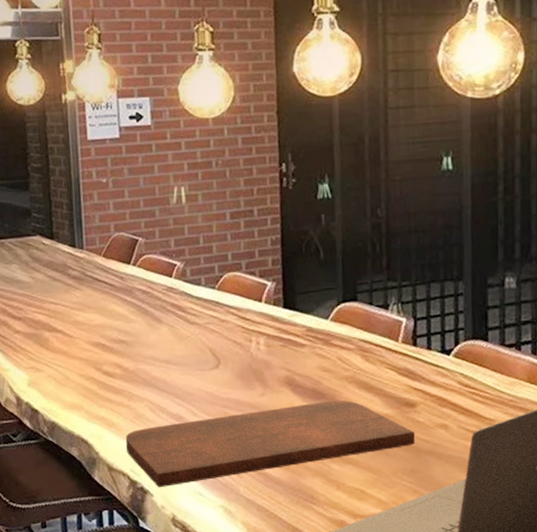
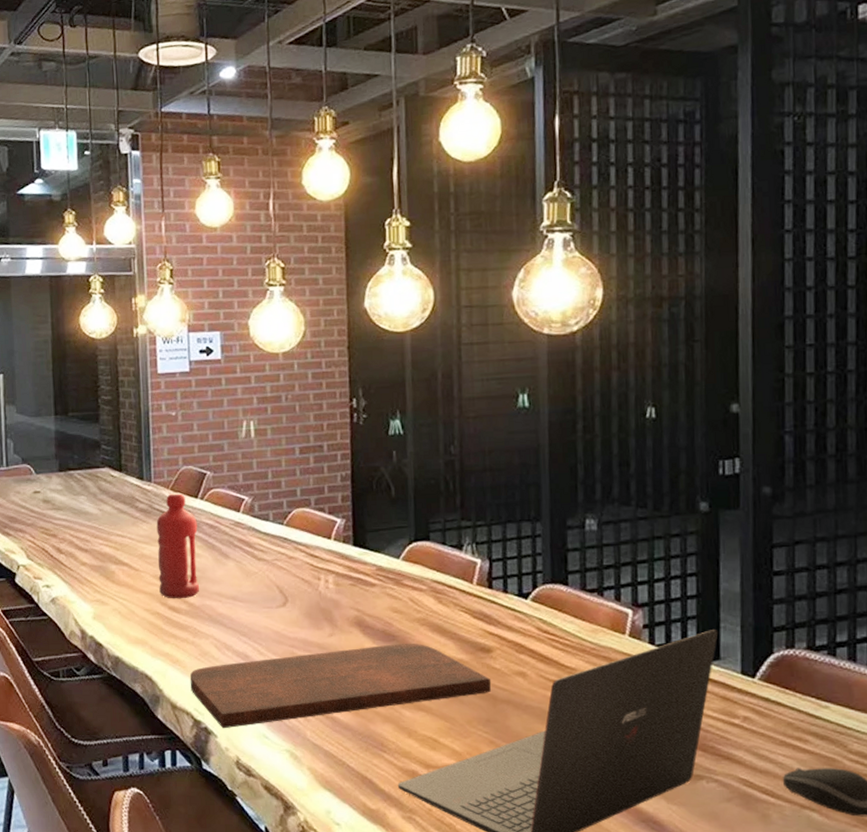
water bottle: none [89,259,134,364] -> present [156,492,200,599]

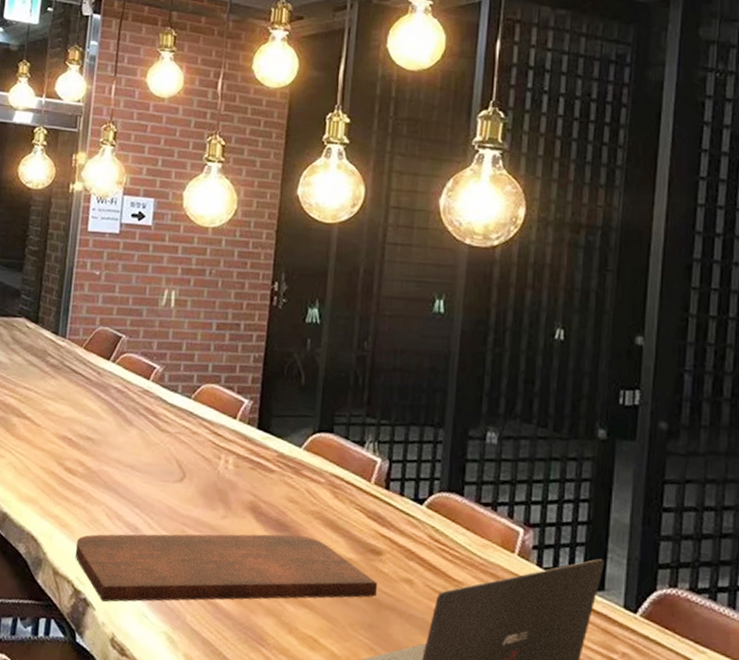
water bottle: present [156,492,200,599] -> none [58,351,106,462]

